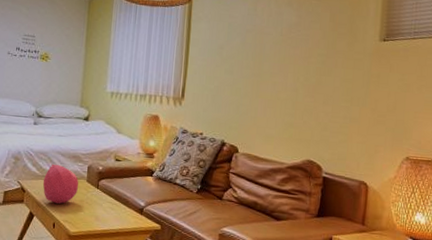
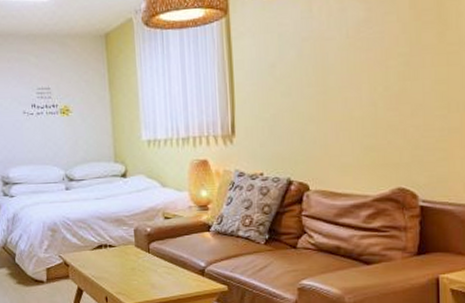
decorative ball: present [42,164,79,205] -> none [86,231,128,276]

